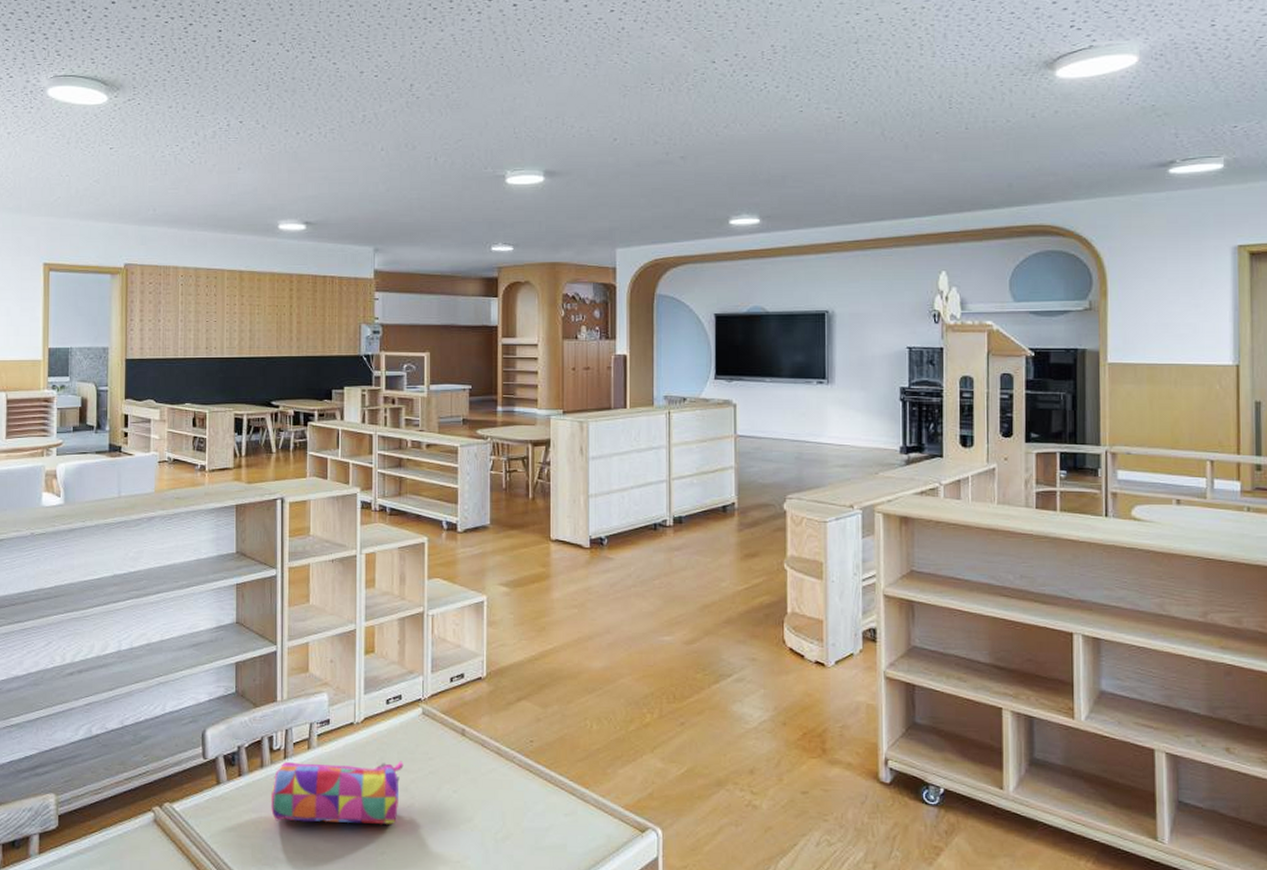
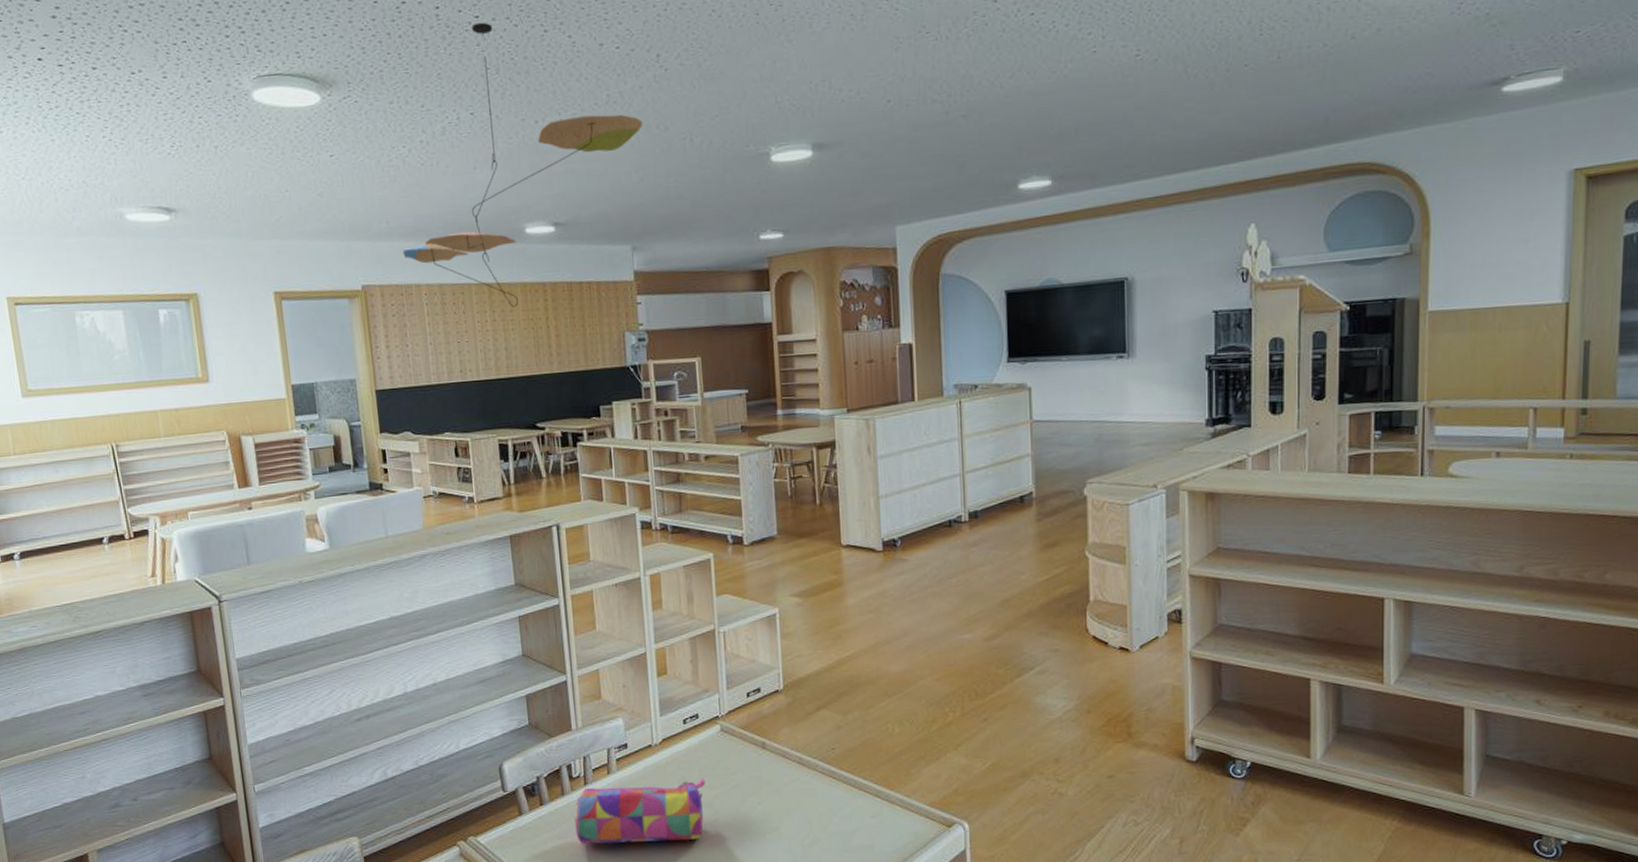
ceiling mobile: none [165,45,393,294] -> present [402,22,643,307]

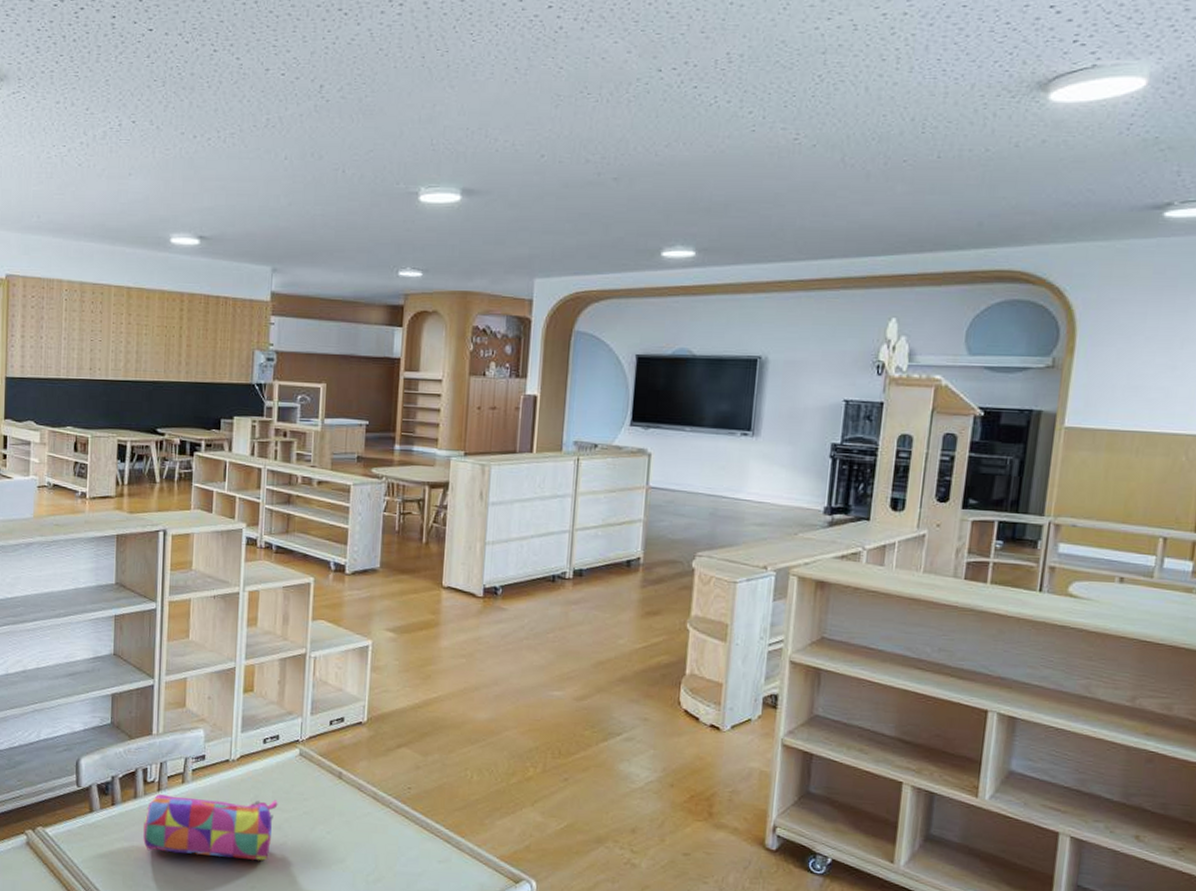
ceiling mobile: present [402,22,643,307] -> none [49,35,299,313]

